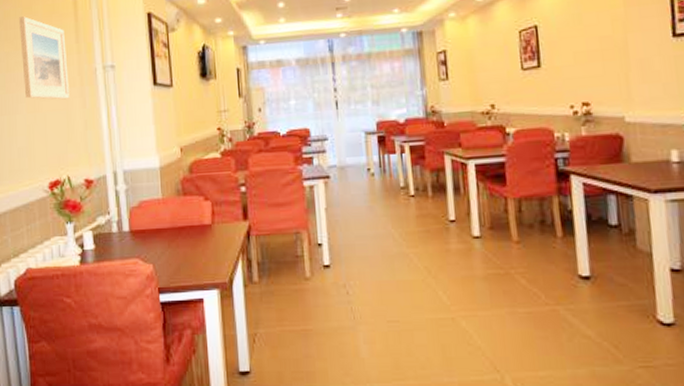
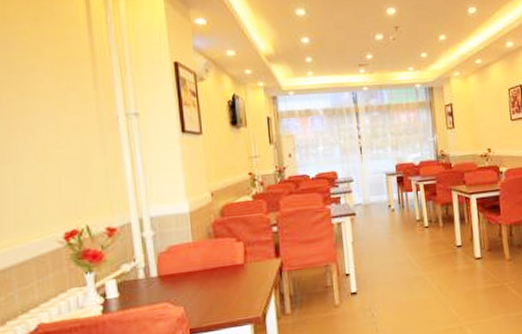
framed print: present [19,16,69,100] -> none [25,60,87,147]

